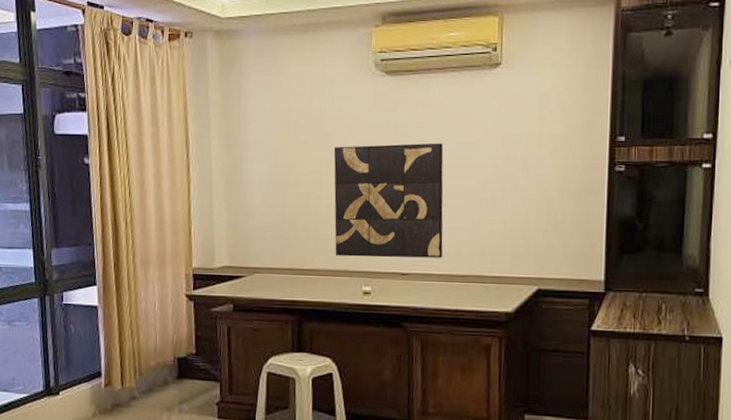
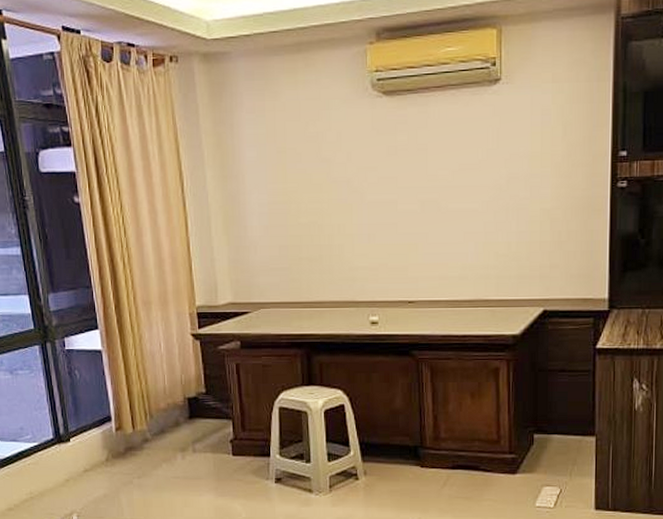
wall art: present [333,143,444,258] -> none [333,165,448,287]

